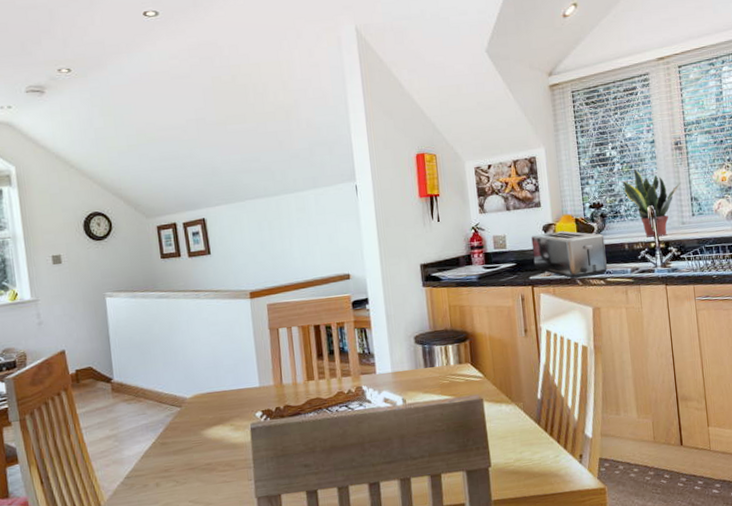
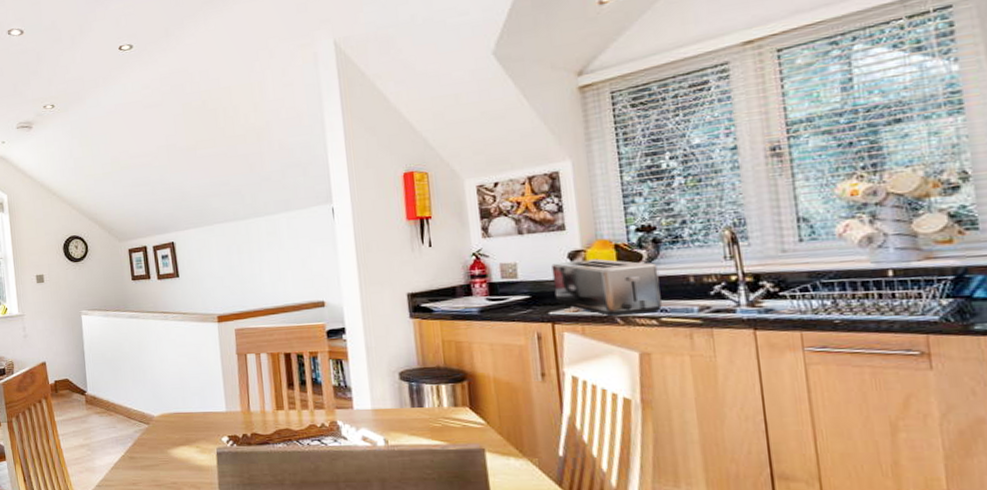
potted plant: present [623,169,682,238] -> none [688,183,781,269]

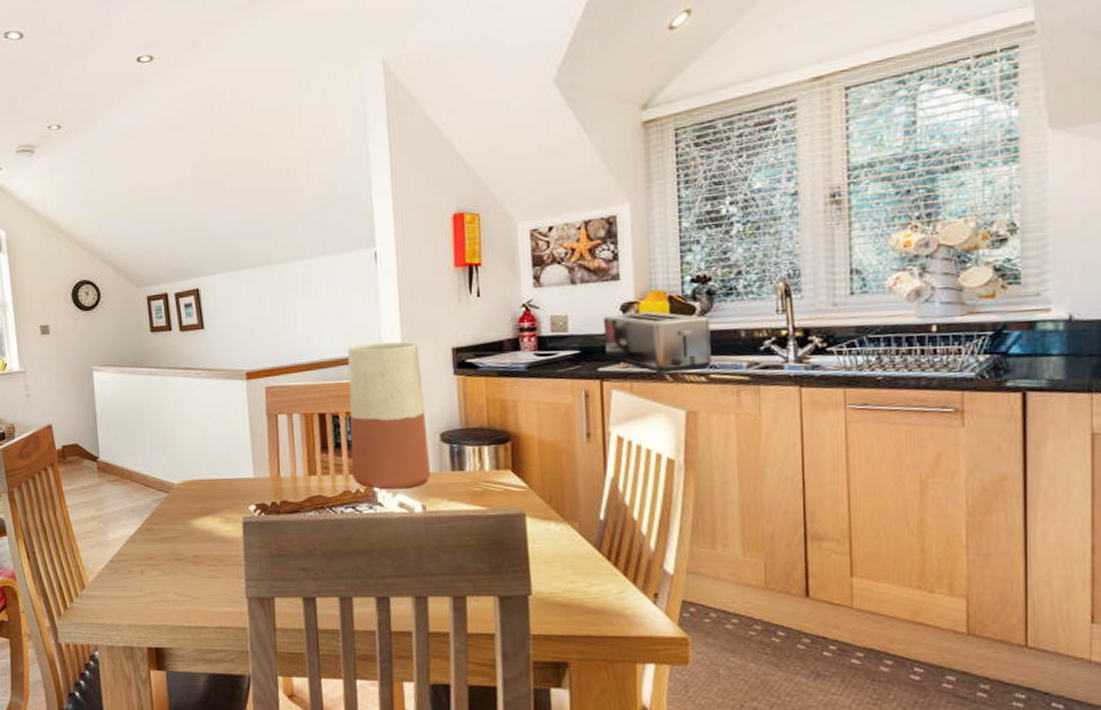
vase: none [310,288,391,424] -> present [348,341,430,490]

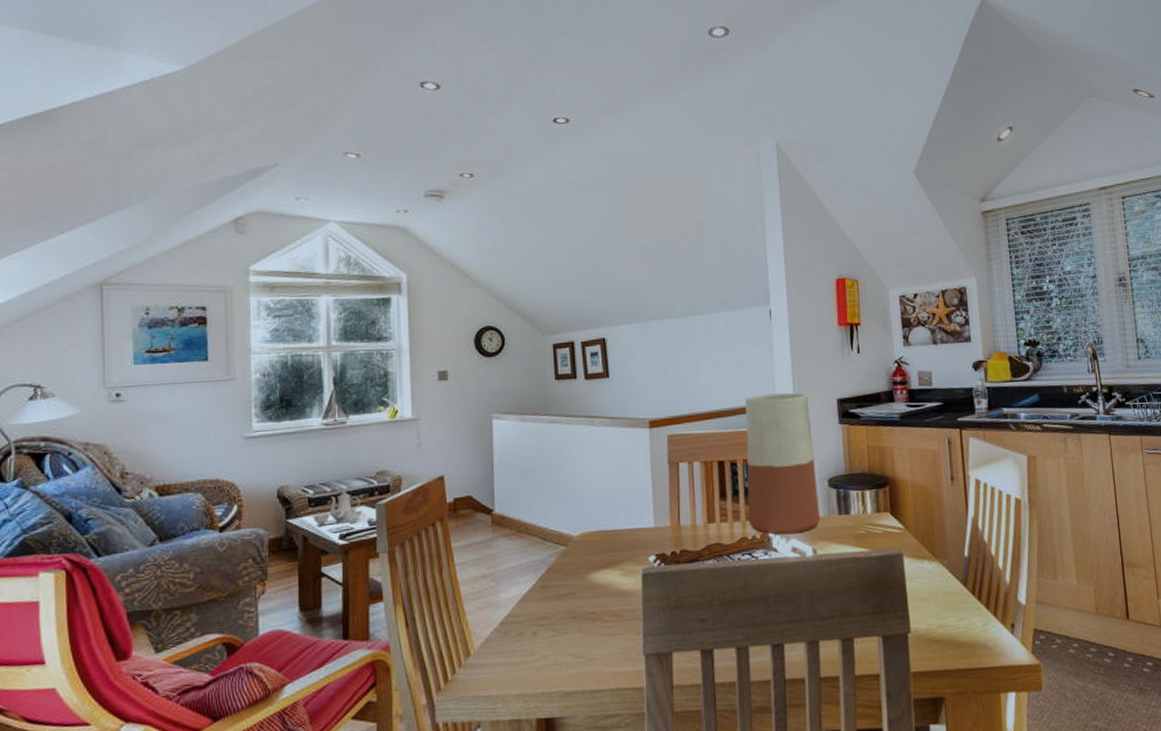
toaster: present [603,311,711,372] -> none [960,369,1044,422]

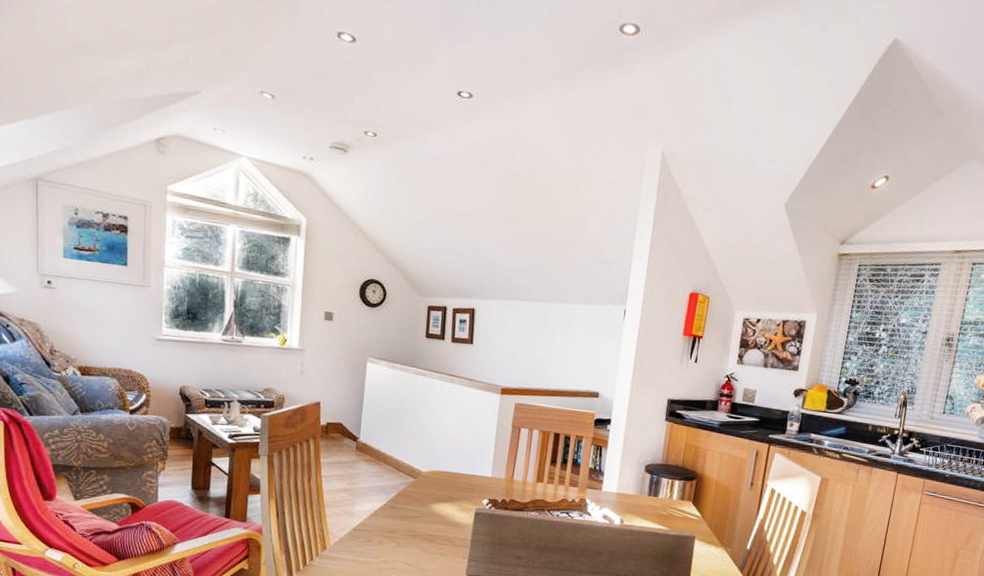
vase: present [745,392,820,535] -> none [572,382,643,505]

